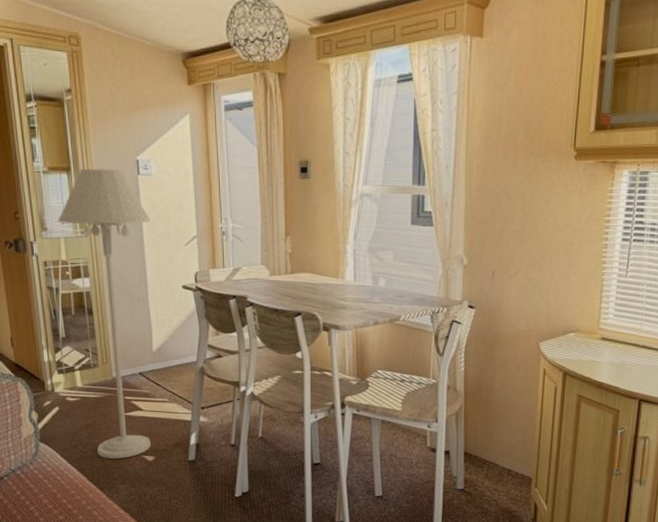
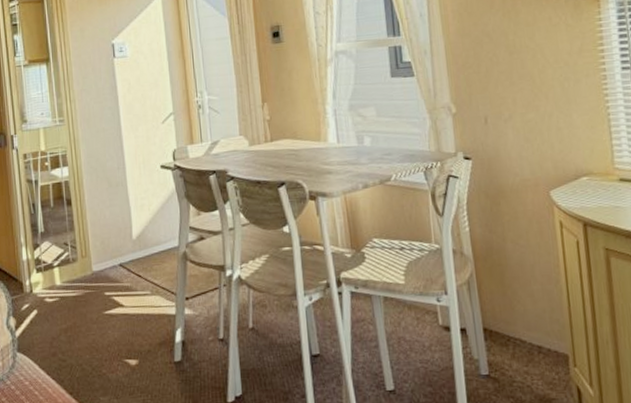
floor lamp: present [57,168,151,459] -> none [37,55,134,366]

